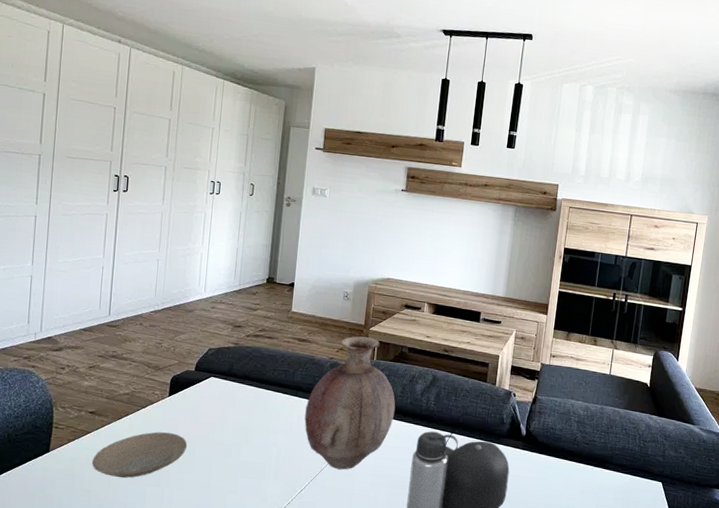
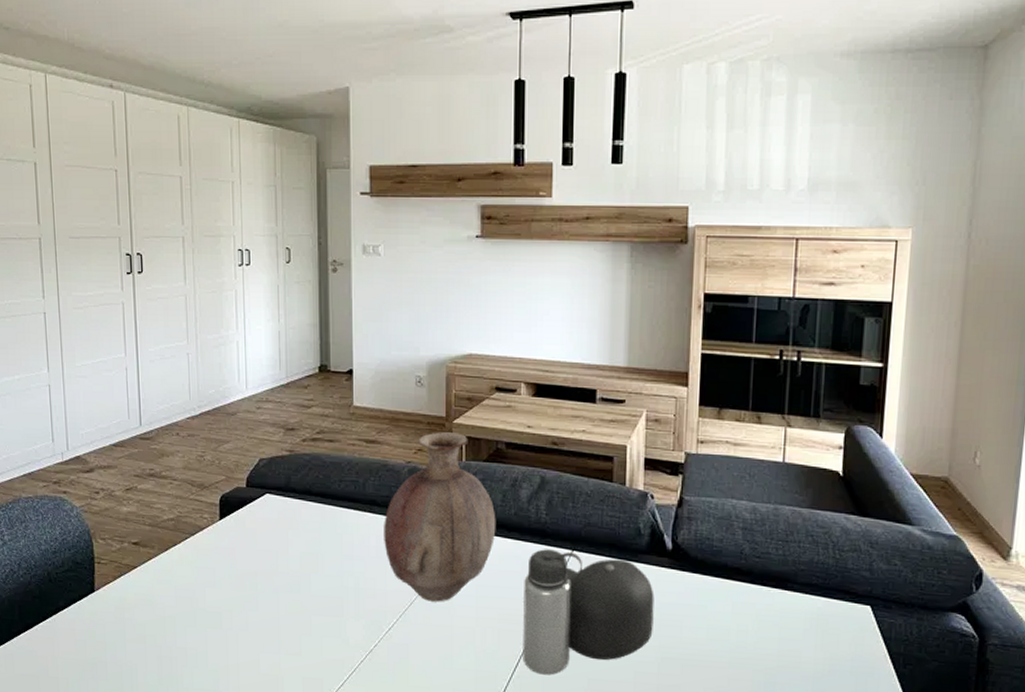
plate: present [92,432,188,478] -> none [143,563,248,620]

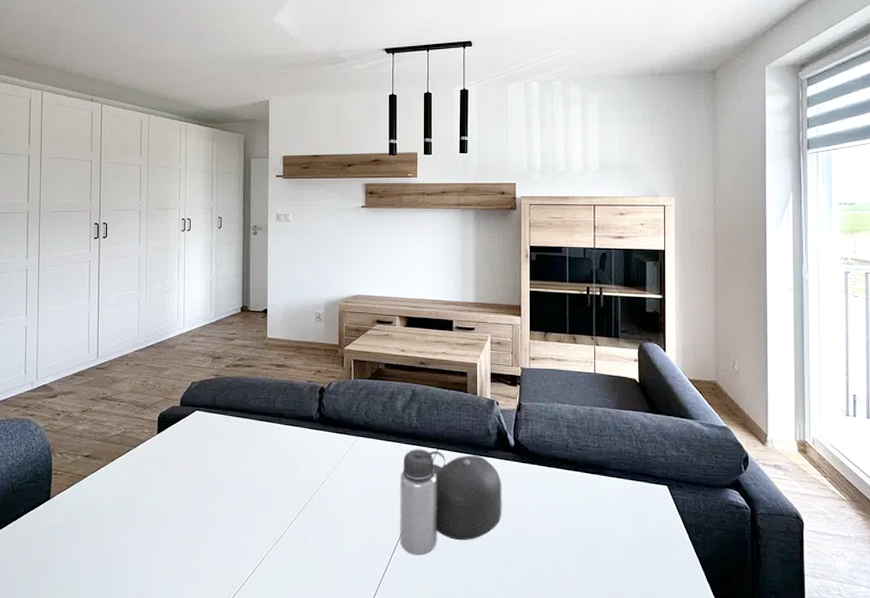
vase: present [384,432,496,602] -> none [289,357,378,497]

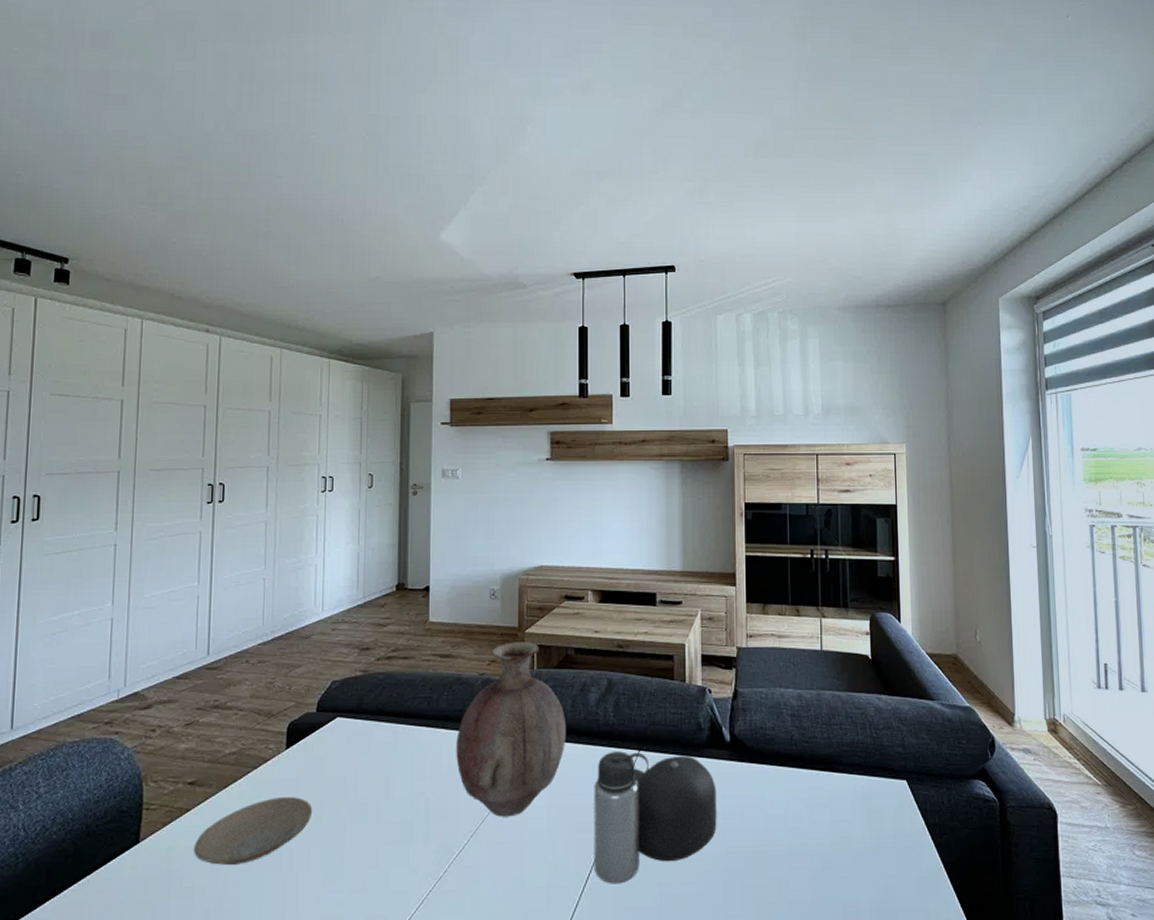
plate: none [90,471,179,520] -> present [194,797,313,865]
vase: none [289,357,378,497] -> present [456,642,567,817]

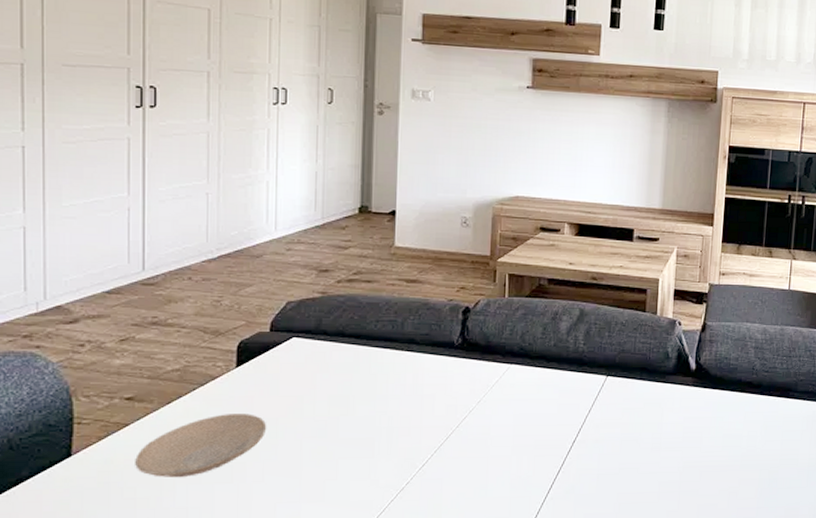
vase: present [456,642,567,817] -> none [421,270,536,434]
water bottle: present [594,751,717,884] -> none [556,376,679,494]

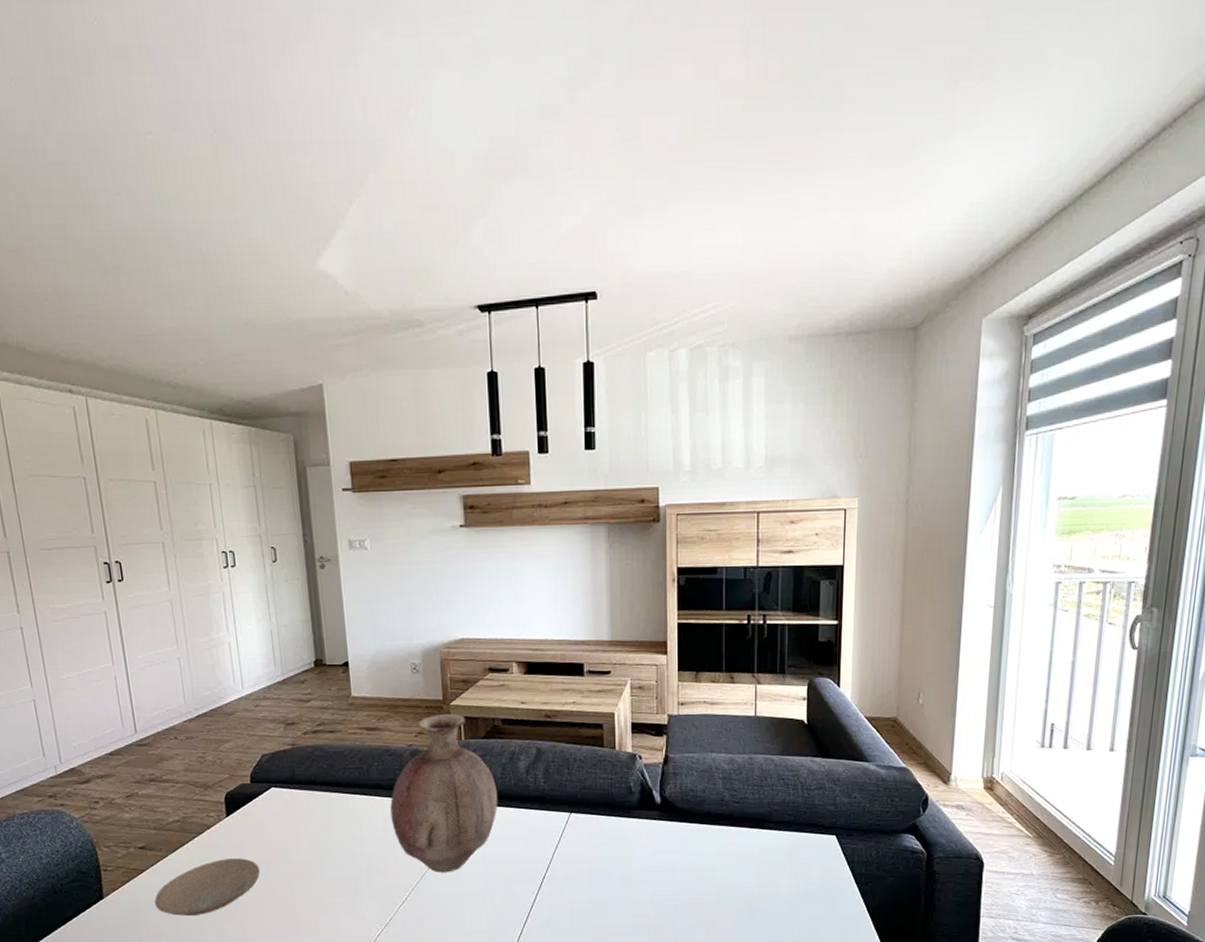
vase: none [421,270,536,434] -> present [390,714,498,873]

